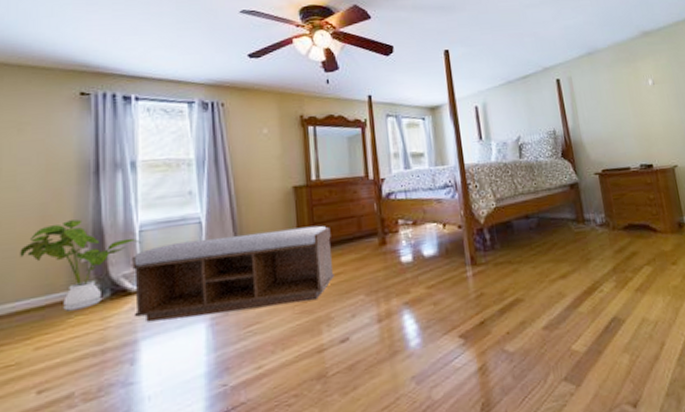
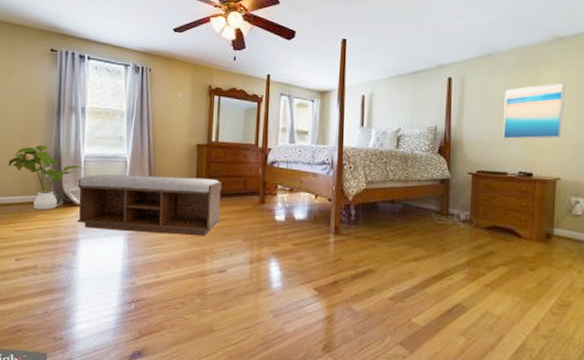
wall art: none [611,73,670,135] -> present [502,82,565,140]

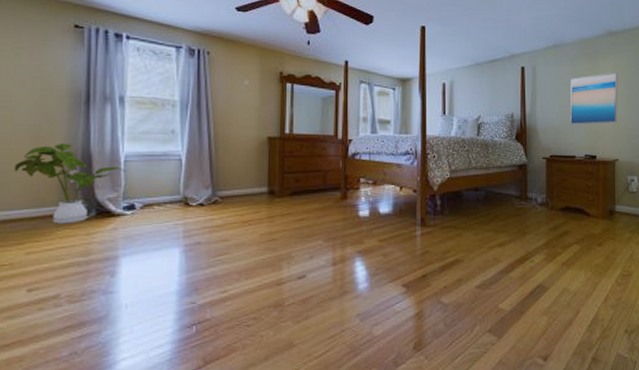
bench: present [78,174,222,237] -> none [117,175,298,242]

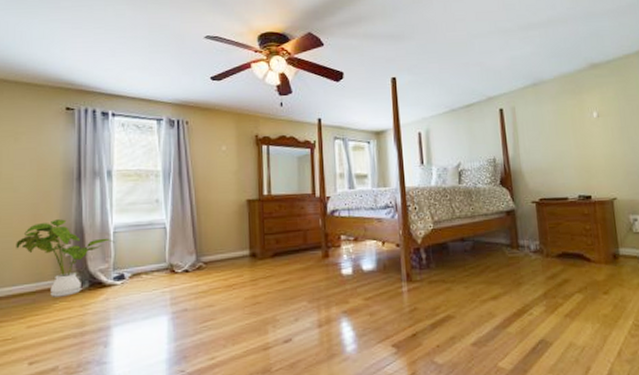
wall art: present [569,72,618,125] -> none [554,105,612,165]

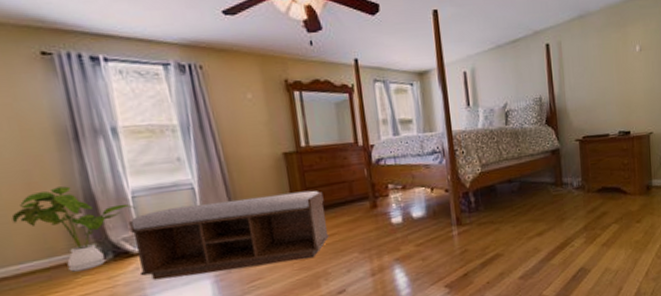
bench: none [107,236,281,312] -> present [129,190,329,280]

